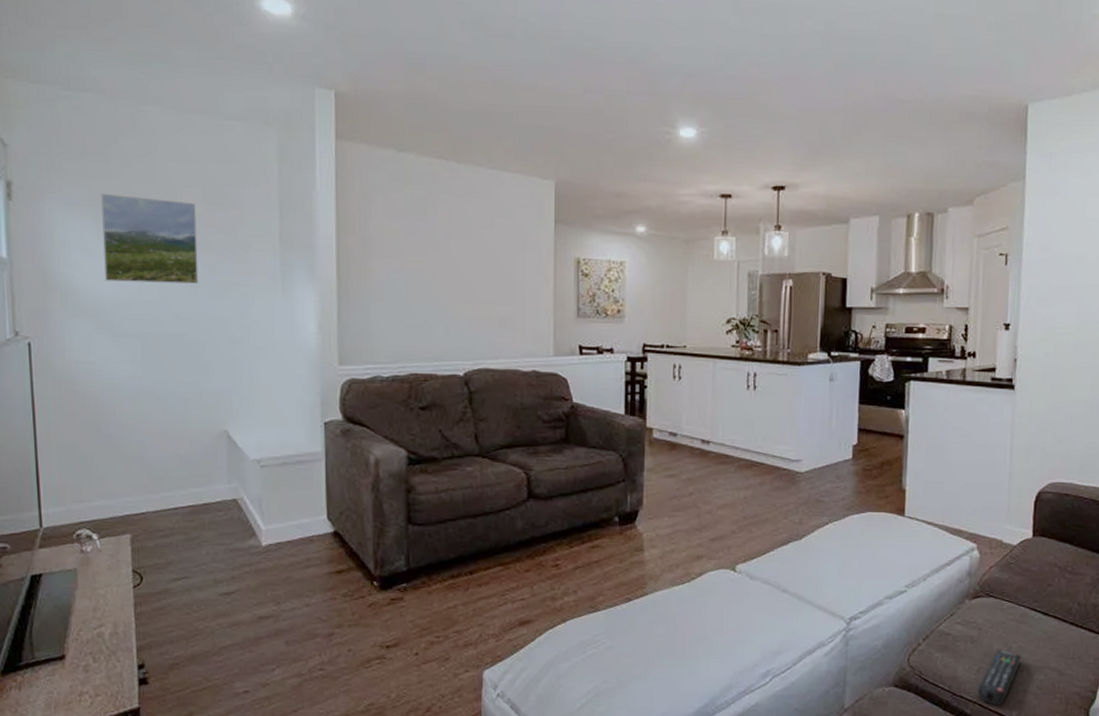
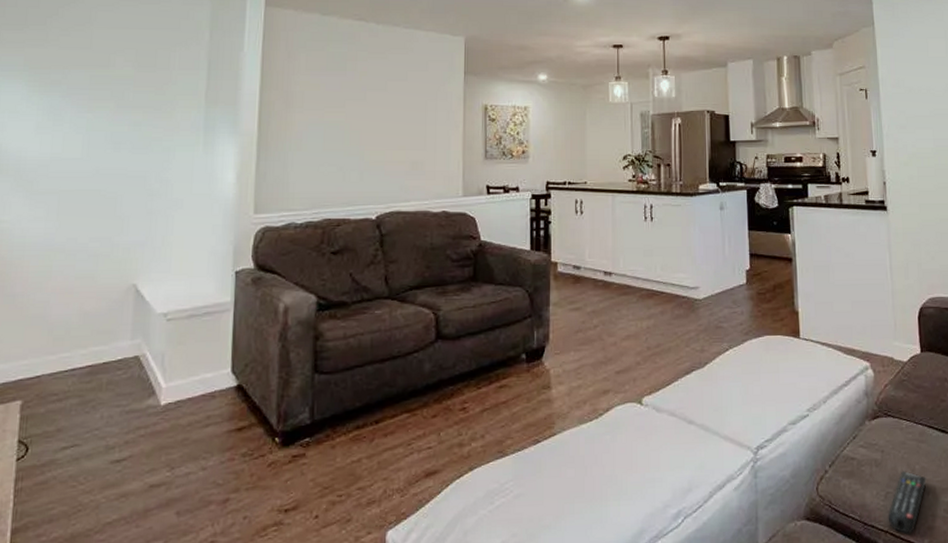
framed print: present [101,193,199,284] -> none [30,59,128,141]

